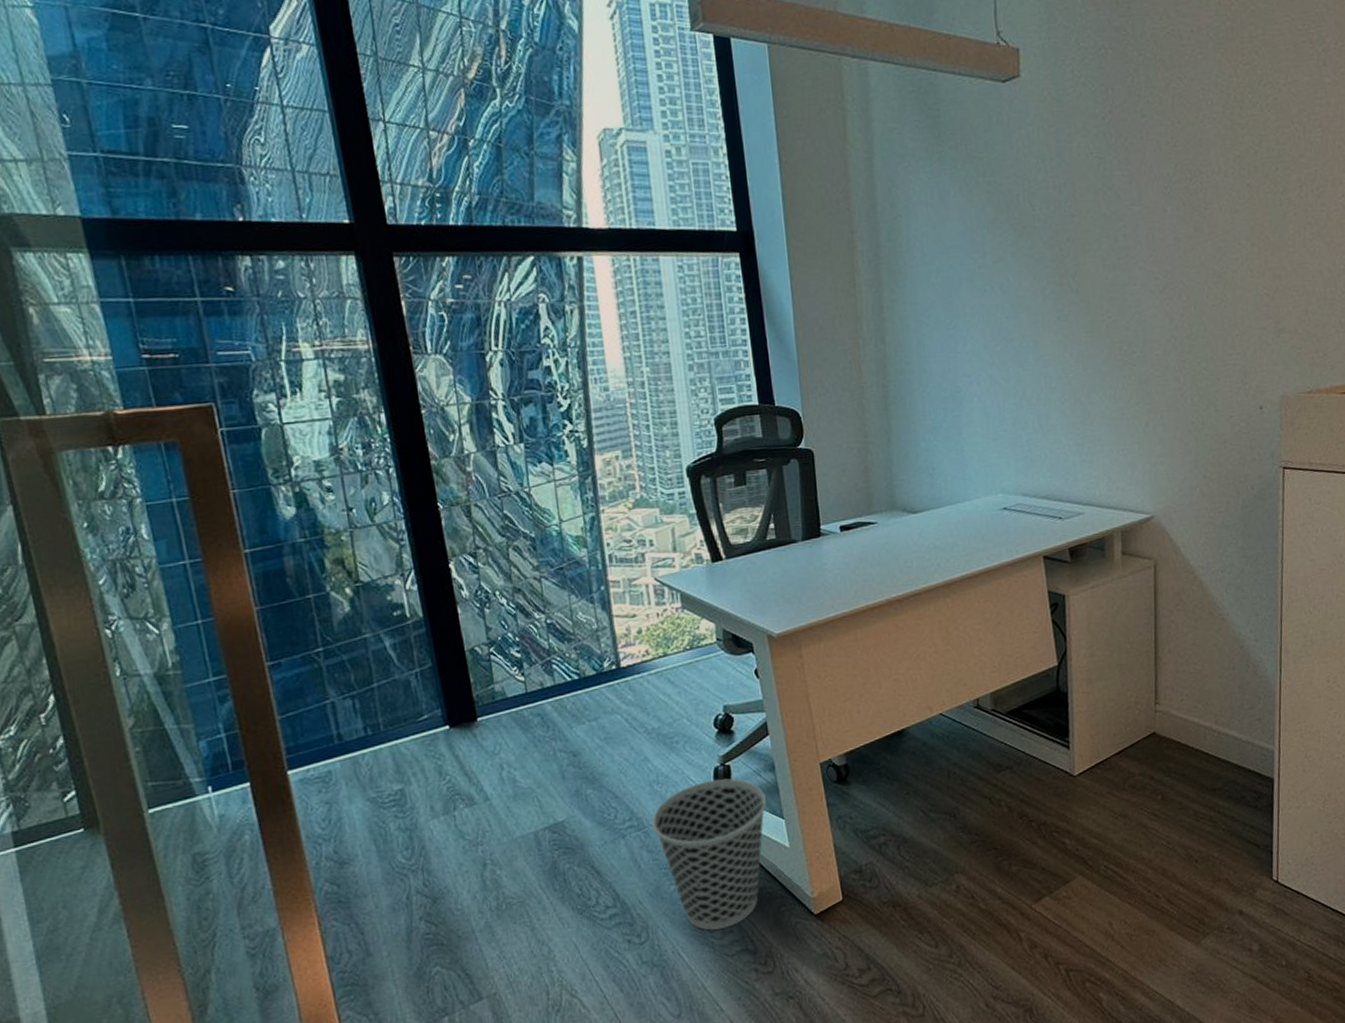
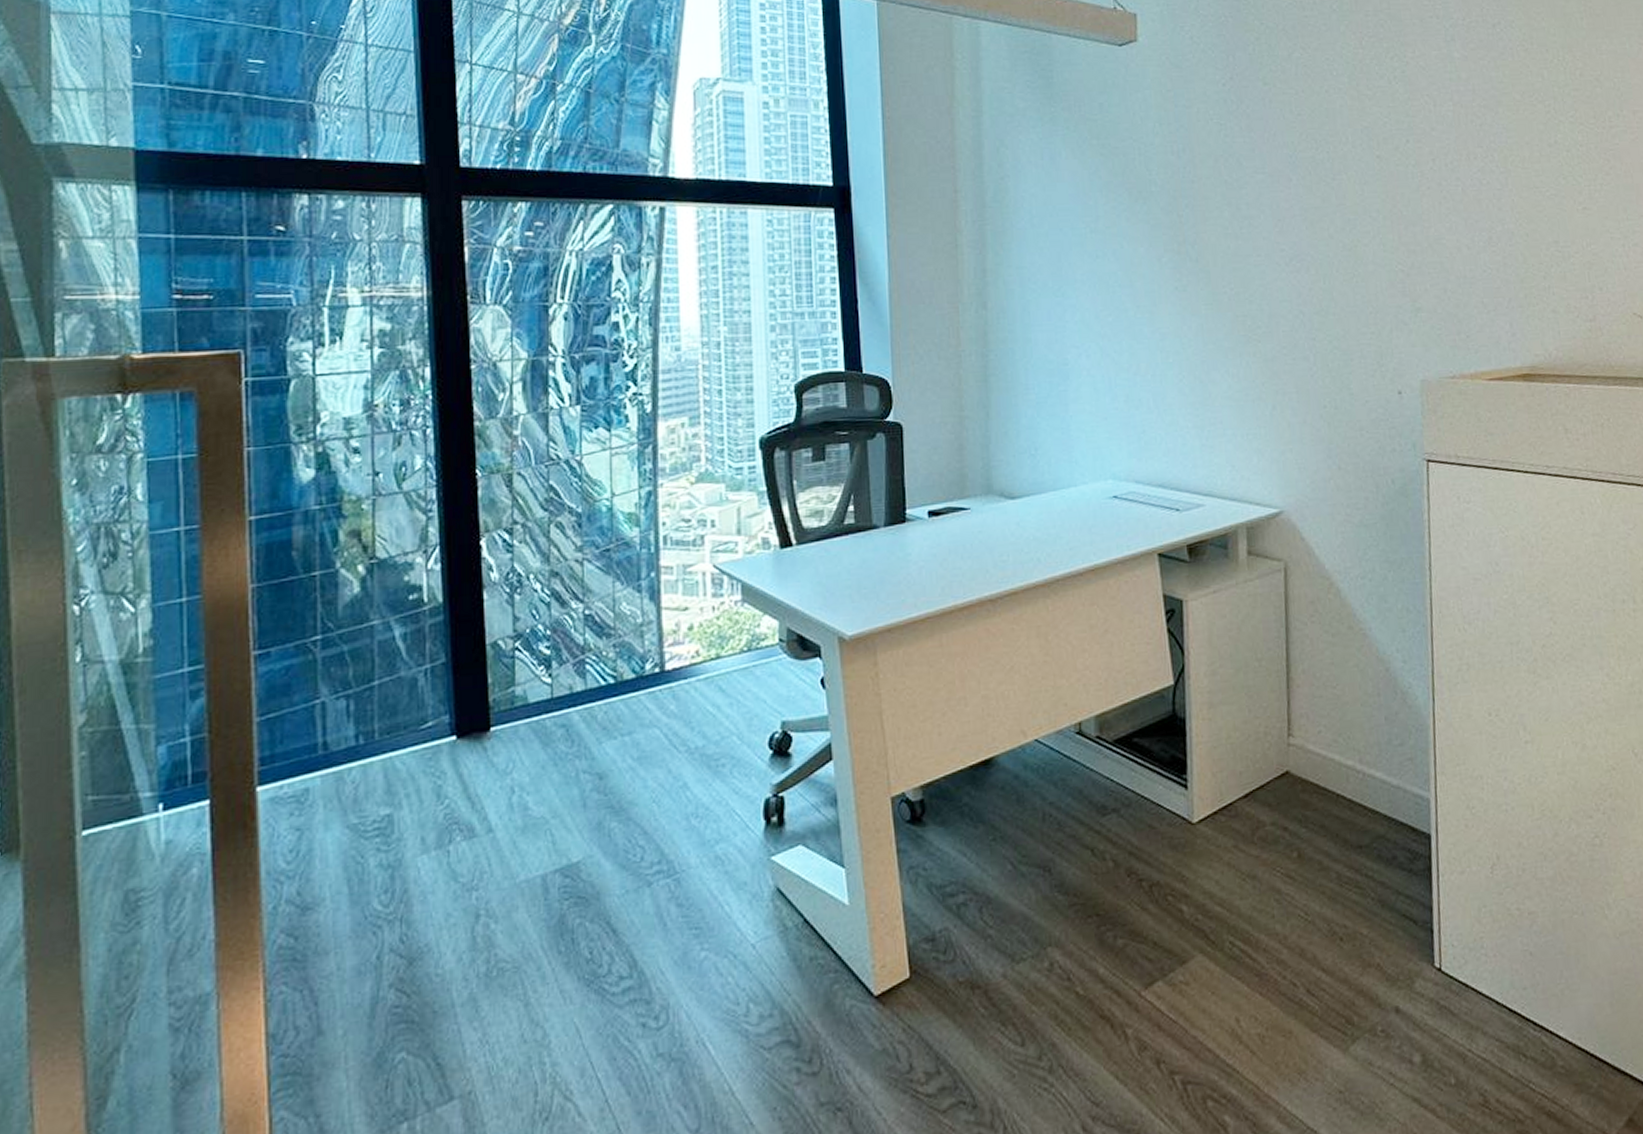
wastebasket: present [651,778,767,931] -> none [685,813,824,1014]

